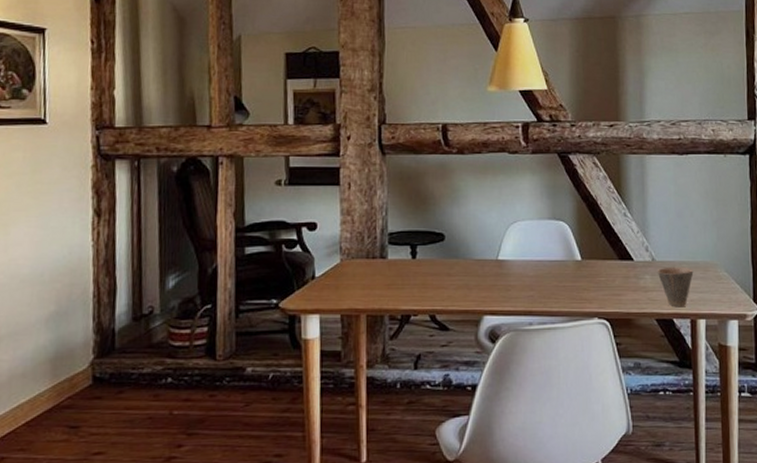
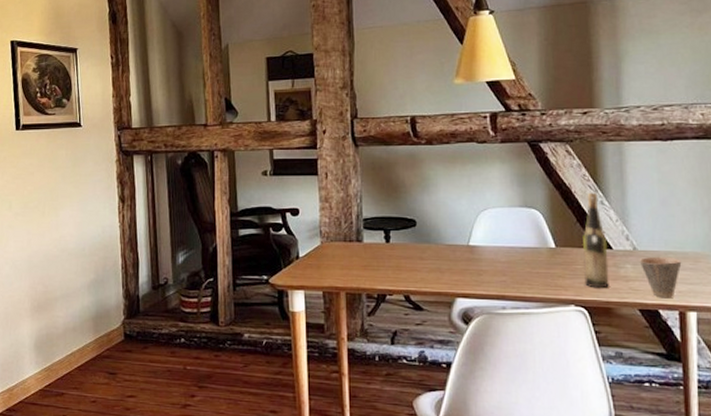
wine bottle: none [606,204,630,300] -> present [582,192,609,289]

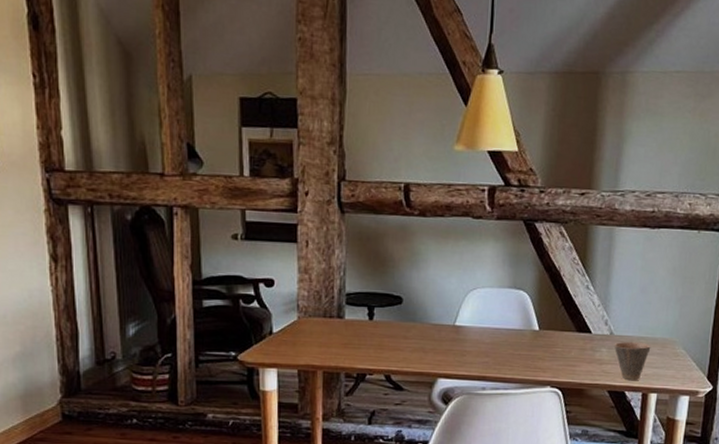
wine bottle: present [582,192,609,289] -> none [562,276,588,371]

